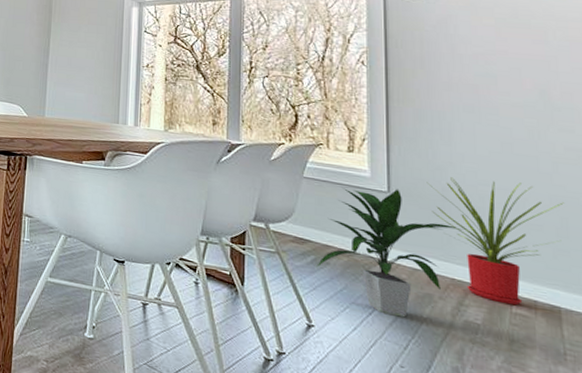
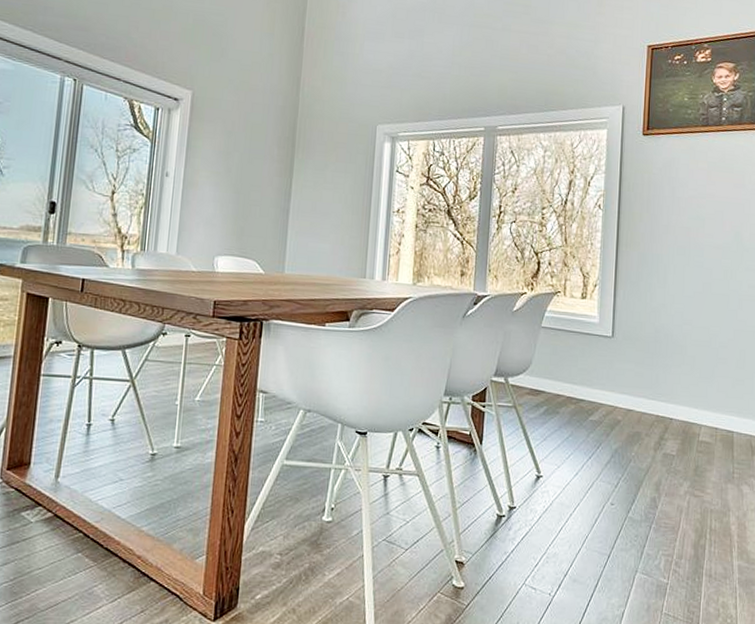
indoor plant: present [316,188,463,318] -> none [548,332,668,457]
house plant: present [426,177,564,306] -> none [643,318,744,434]

